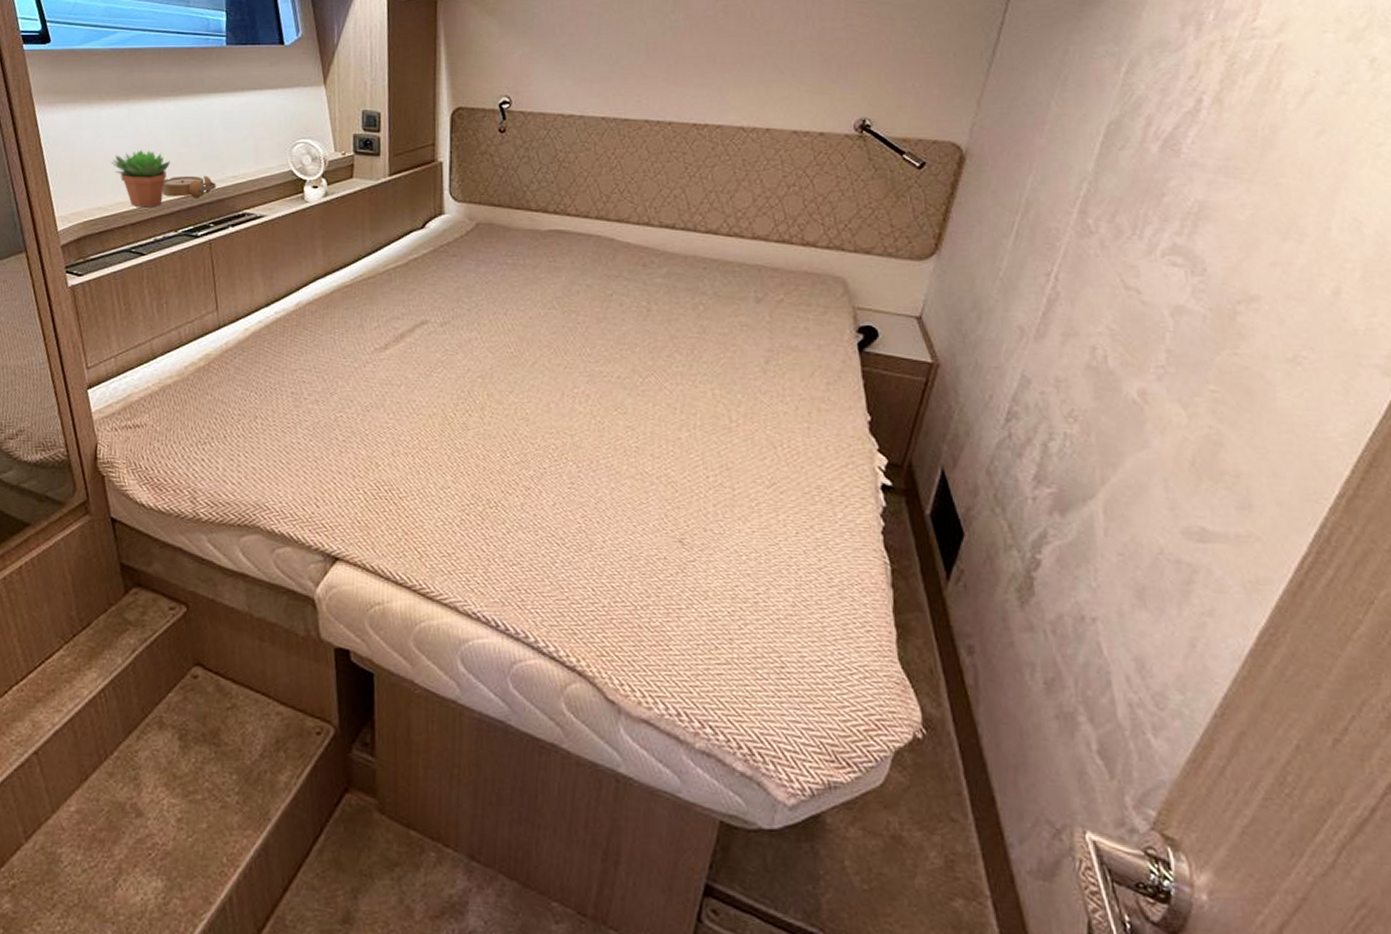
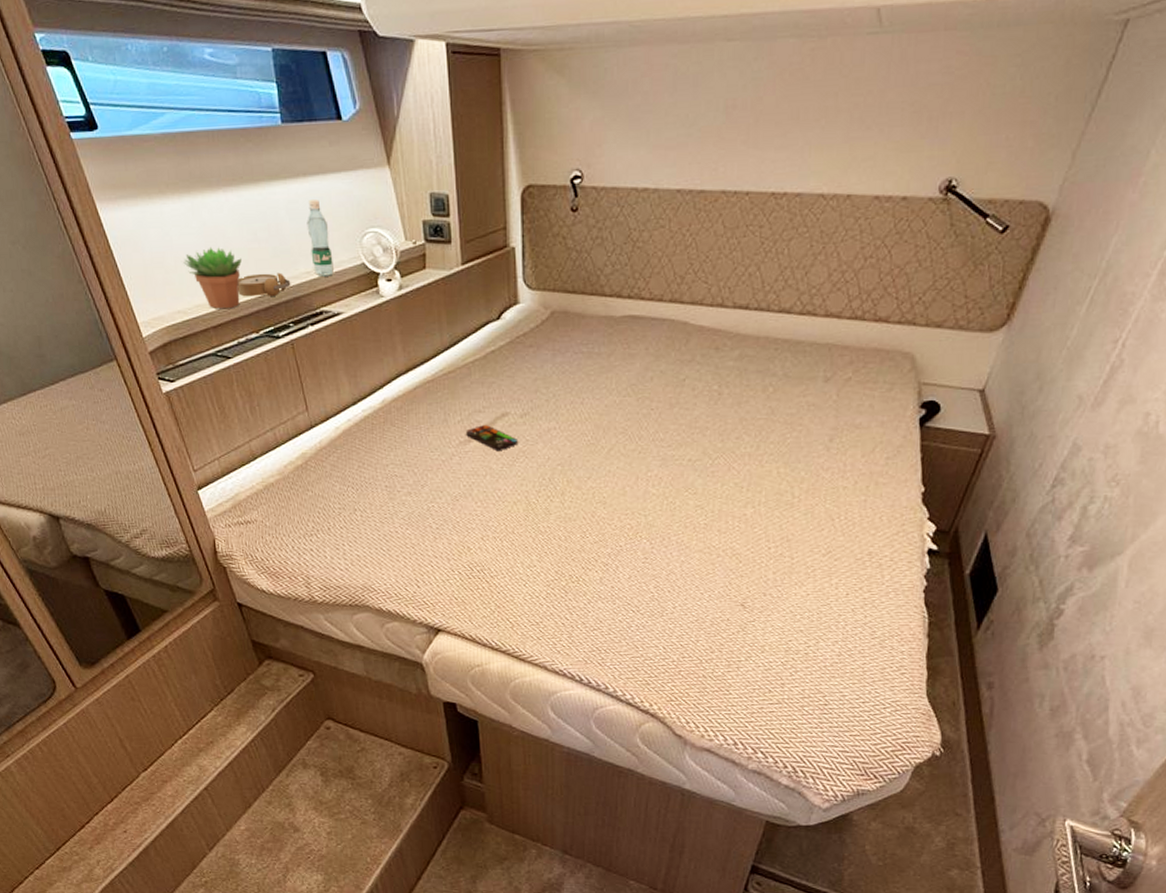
bottle: none [239,112,262,181] -> present [307,200,334,277]
smartphone: none [382,332,437,359] -> present [466,425,519,450]

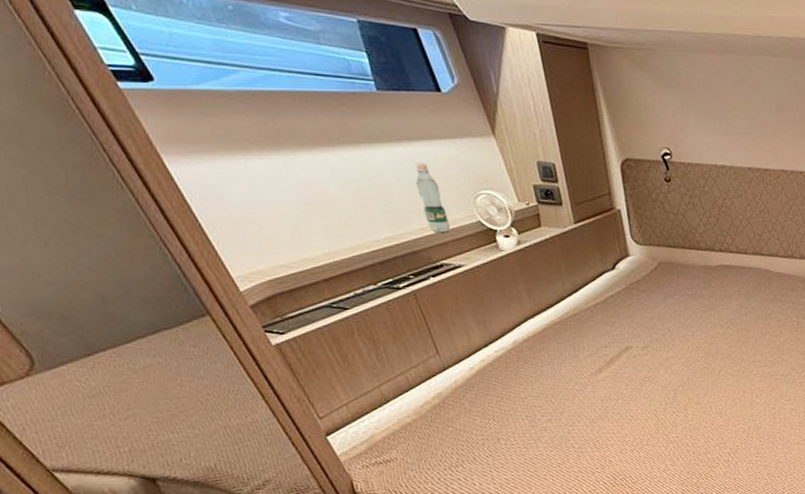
succulent plant: present [183,246,242,310] -> none [280,203,352,263]
alarm clock: present [237,272,291,297] -> none [346,229,407,252]
smartphone: present [466,425,519,450] -> none [596,357,643,378]

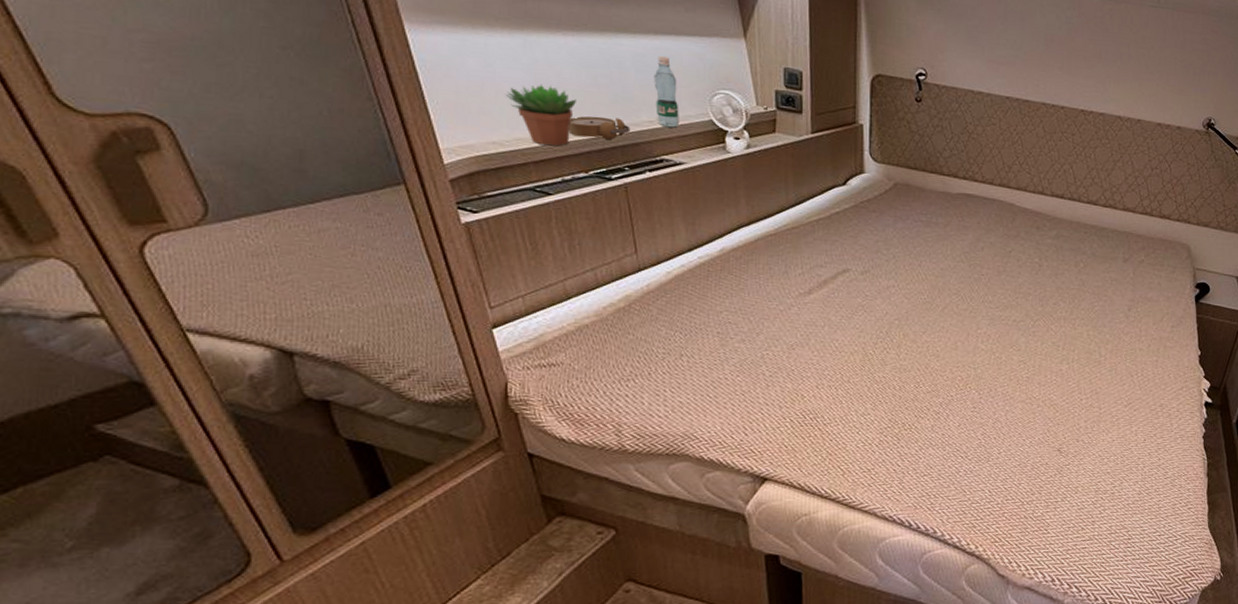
succulent plant: none [280,203,352,263] -> present [506,84,576,147]
alarm clock: none [346,229,407,252] -> present [568,116,631,141]

